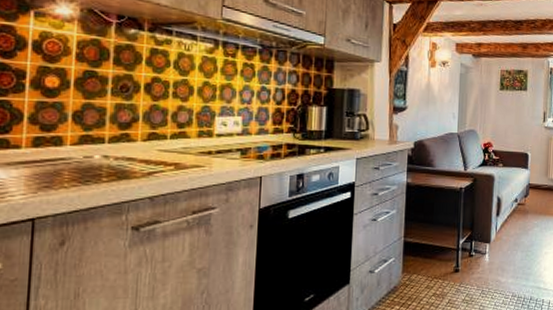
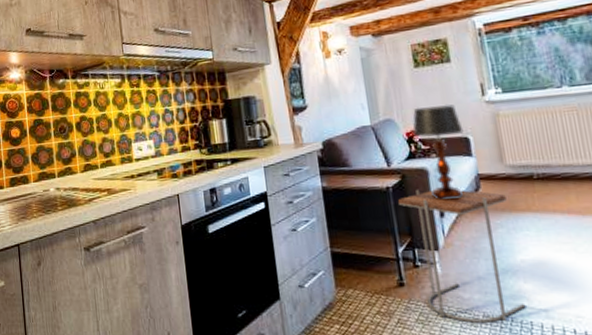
side table: none [467,191,545,302] -> present [398,189,526,323]
table lamp: none [489,123,526,203] -> present [413,104,464,200]

